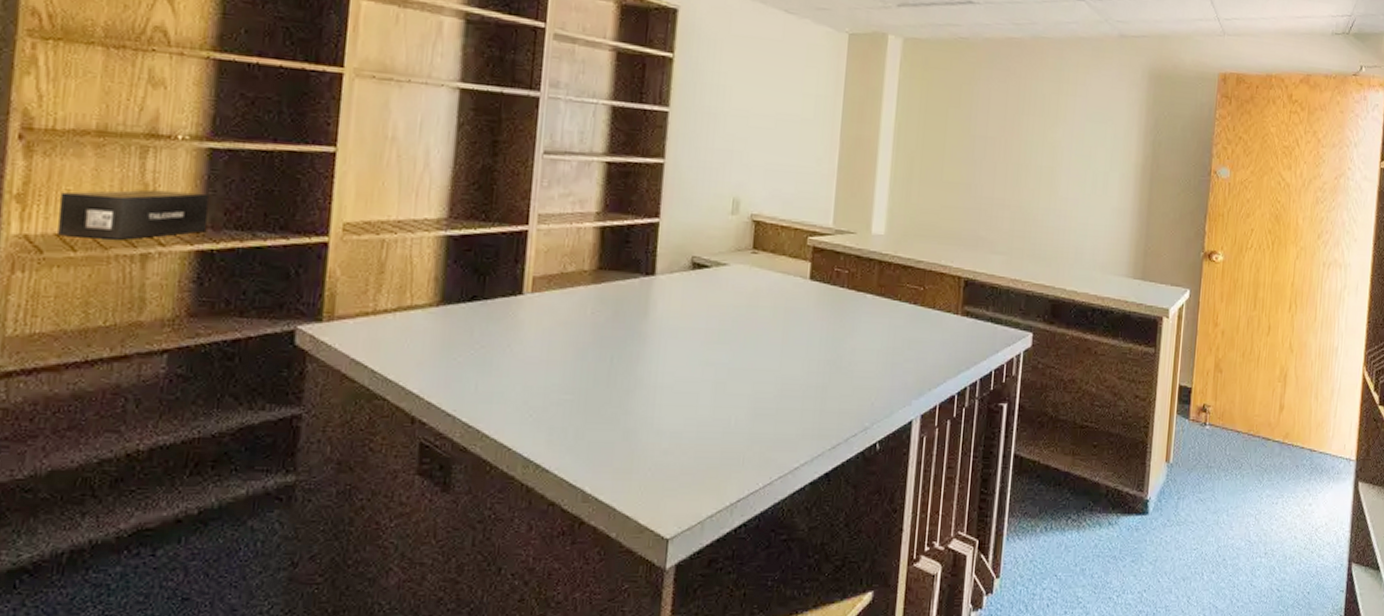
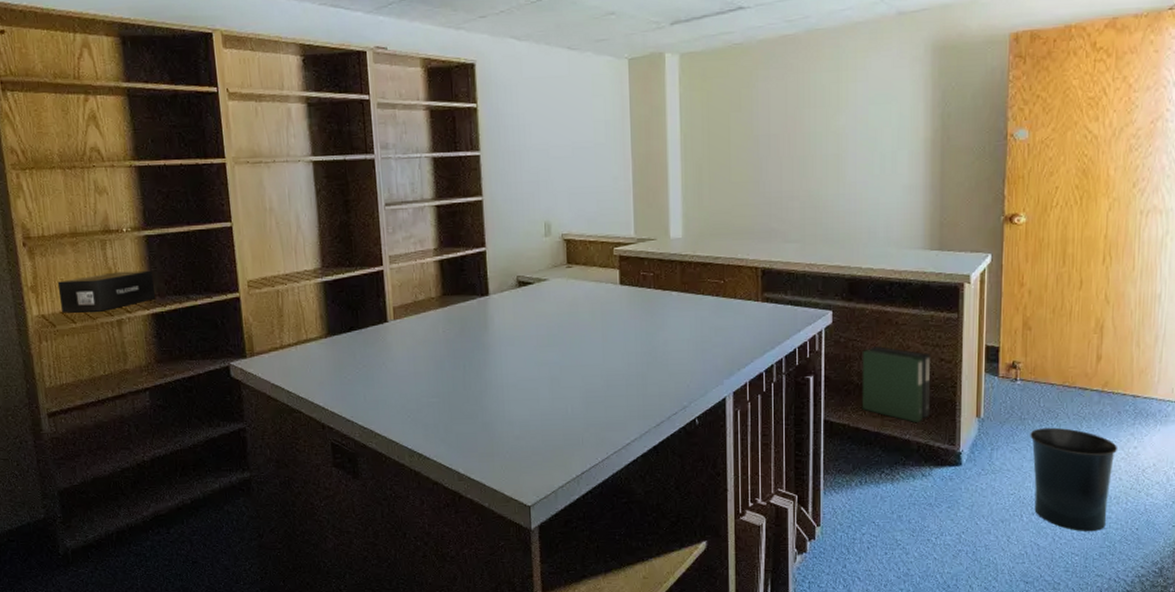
binder: none [1053,375,1126,465] -> present [861,345,931,423]
waste bin: none [1215,478,1295,593] -> present [1030,427,1118,531]

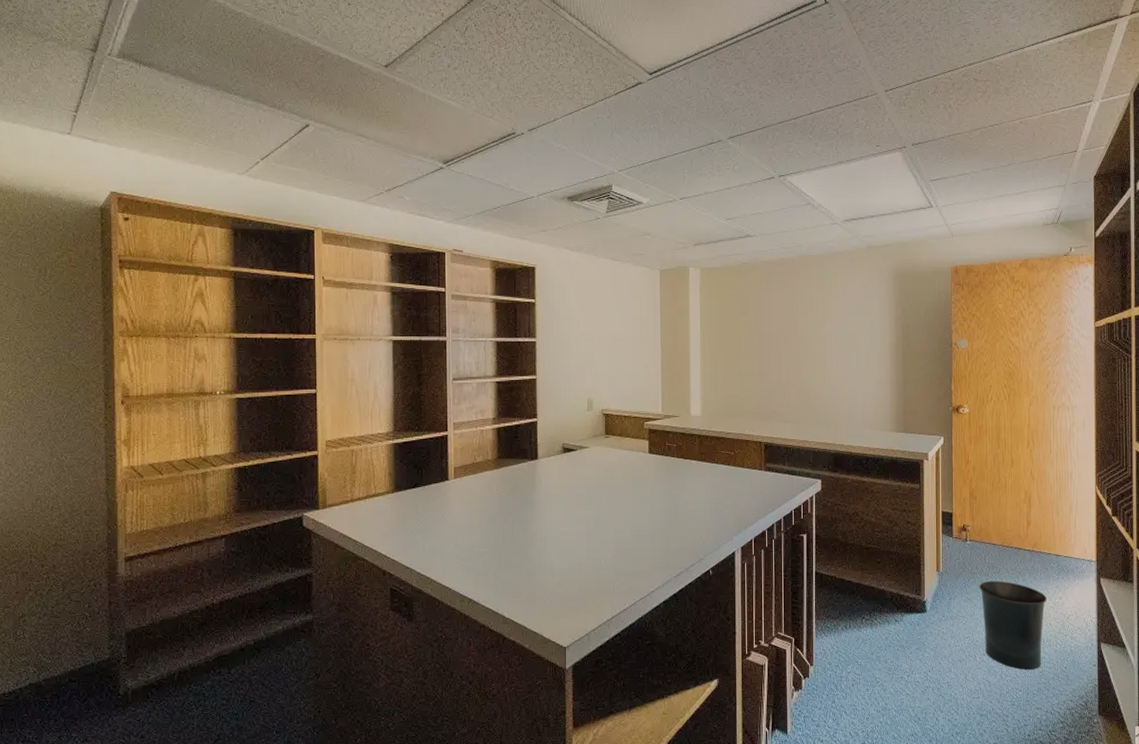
box: present [57,270,156,313] -> none [149,429,241,465]
binder: present [861,345,931,423] -> none [845,509,901,576]

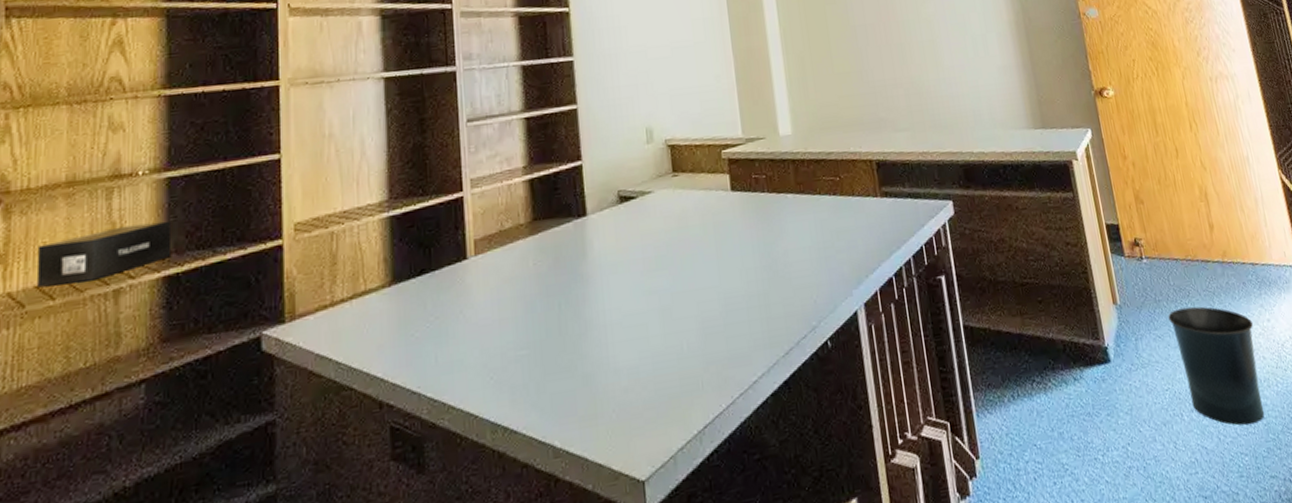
box: none [149,429,241,465] -> present [36,220,172,288]

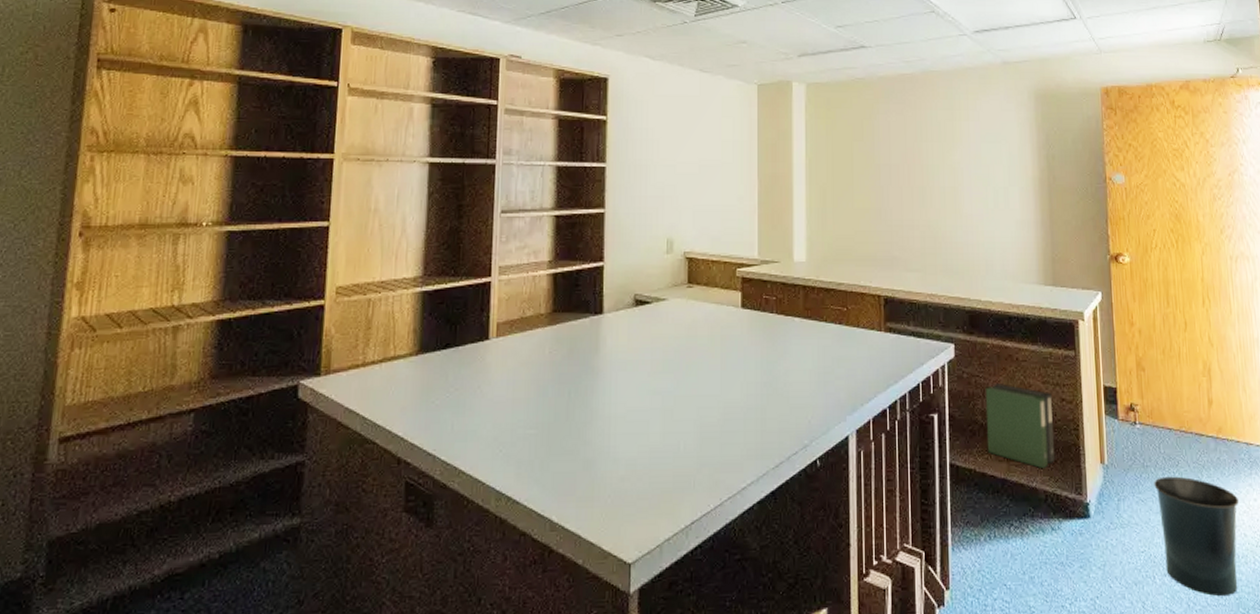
box: present [36,220,172,288] -> none [108,270,228,316]
binder: none [988,234,1069,319] -> present [985,382,1056,469]

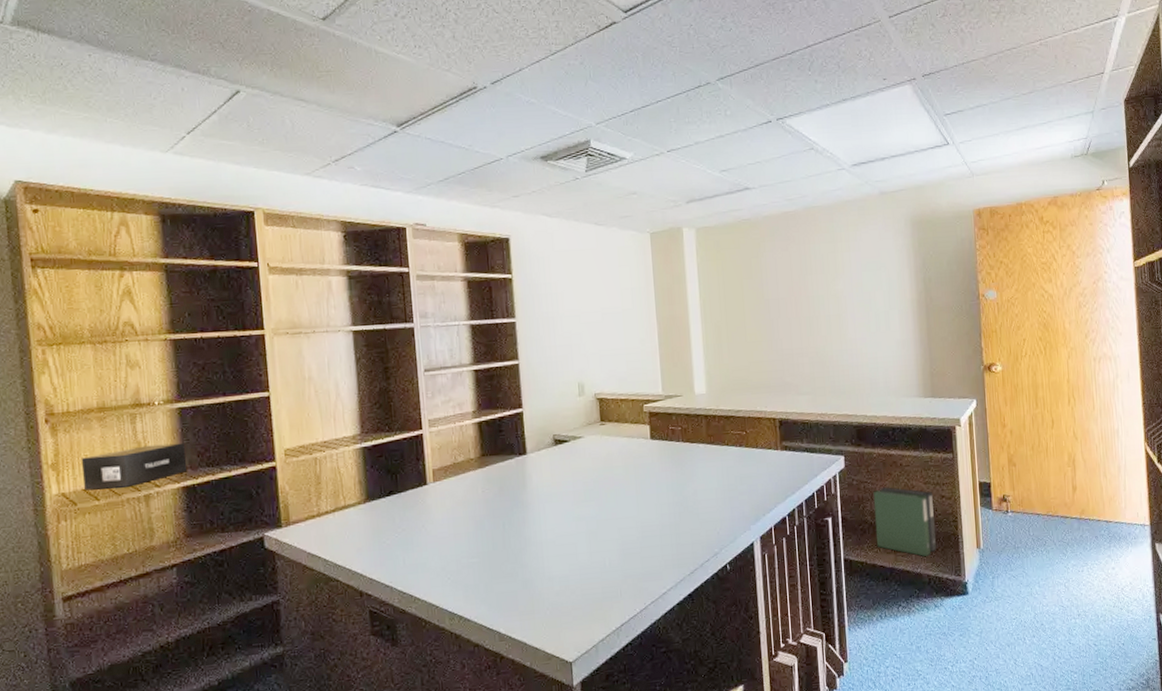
box: none [108,270,228,316] -> present [81,442,188,491]
waste bin: present [1154,476,1240,596] -> none [1024,553,1099,650]

